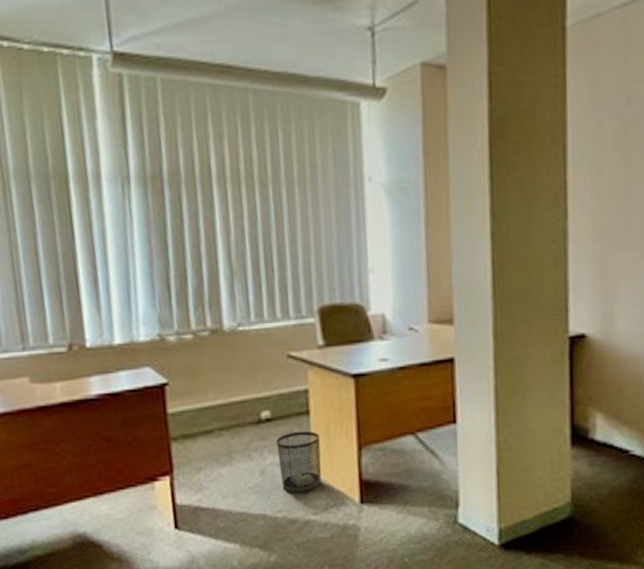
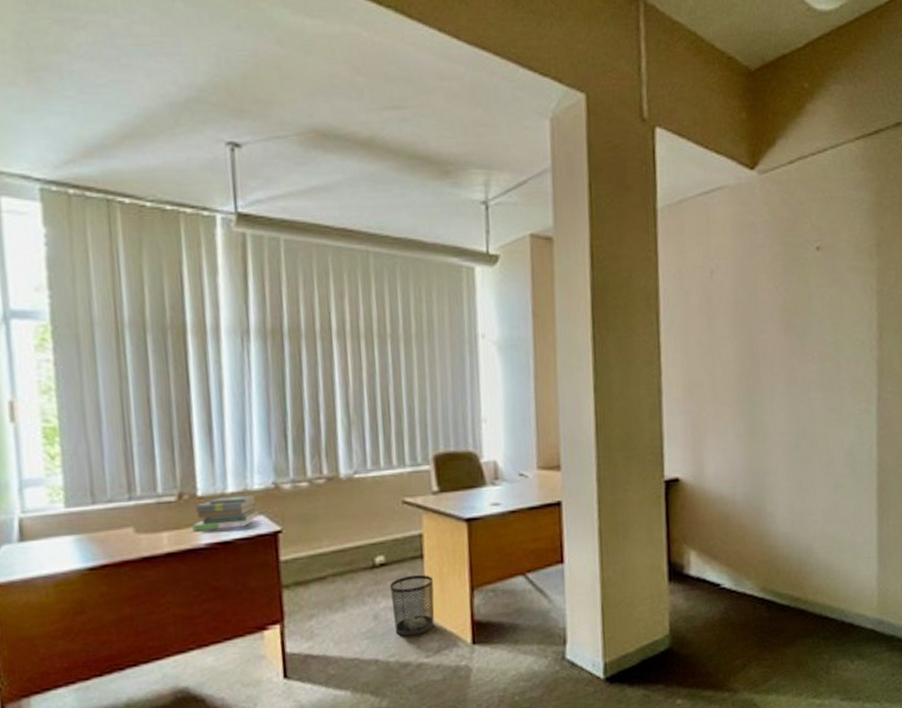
books: none [82,346,146,383] -> present [192,494,259,532]

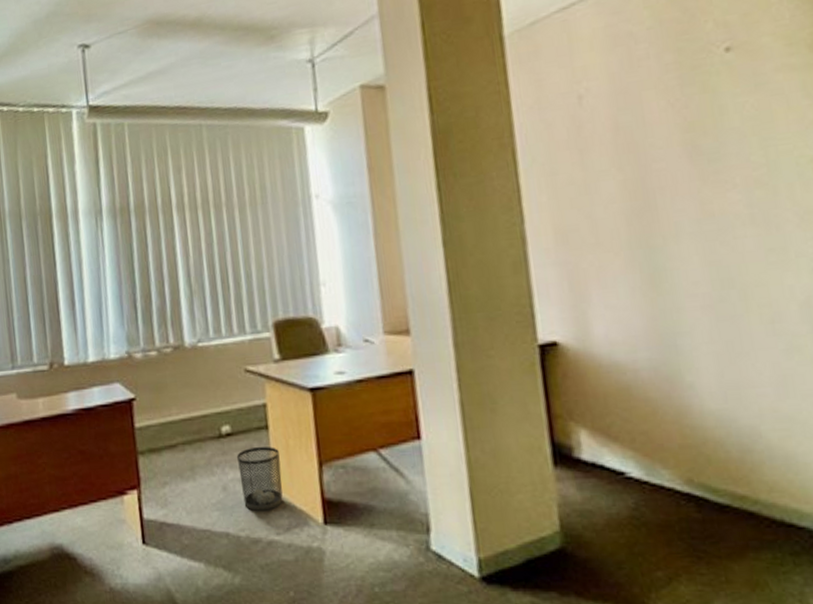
books: present [192,494,259,532] -> none [61,363,115,398]

